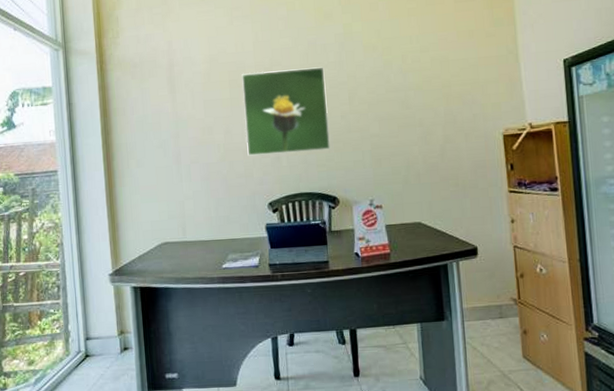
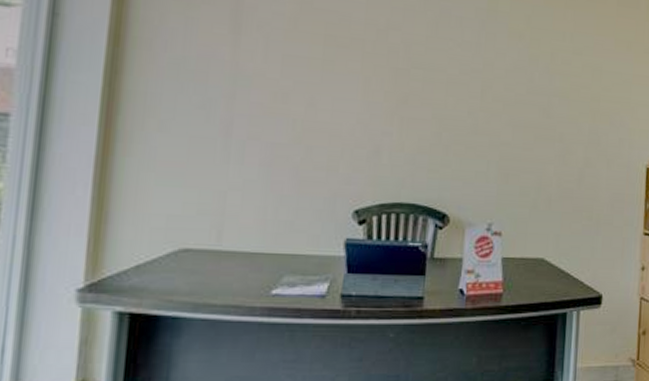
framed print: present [242,67,330,156] -> none [335,29,456,152]

